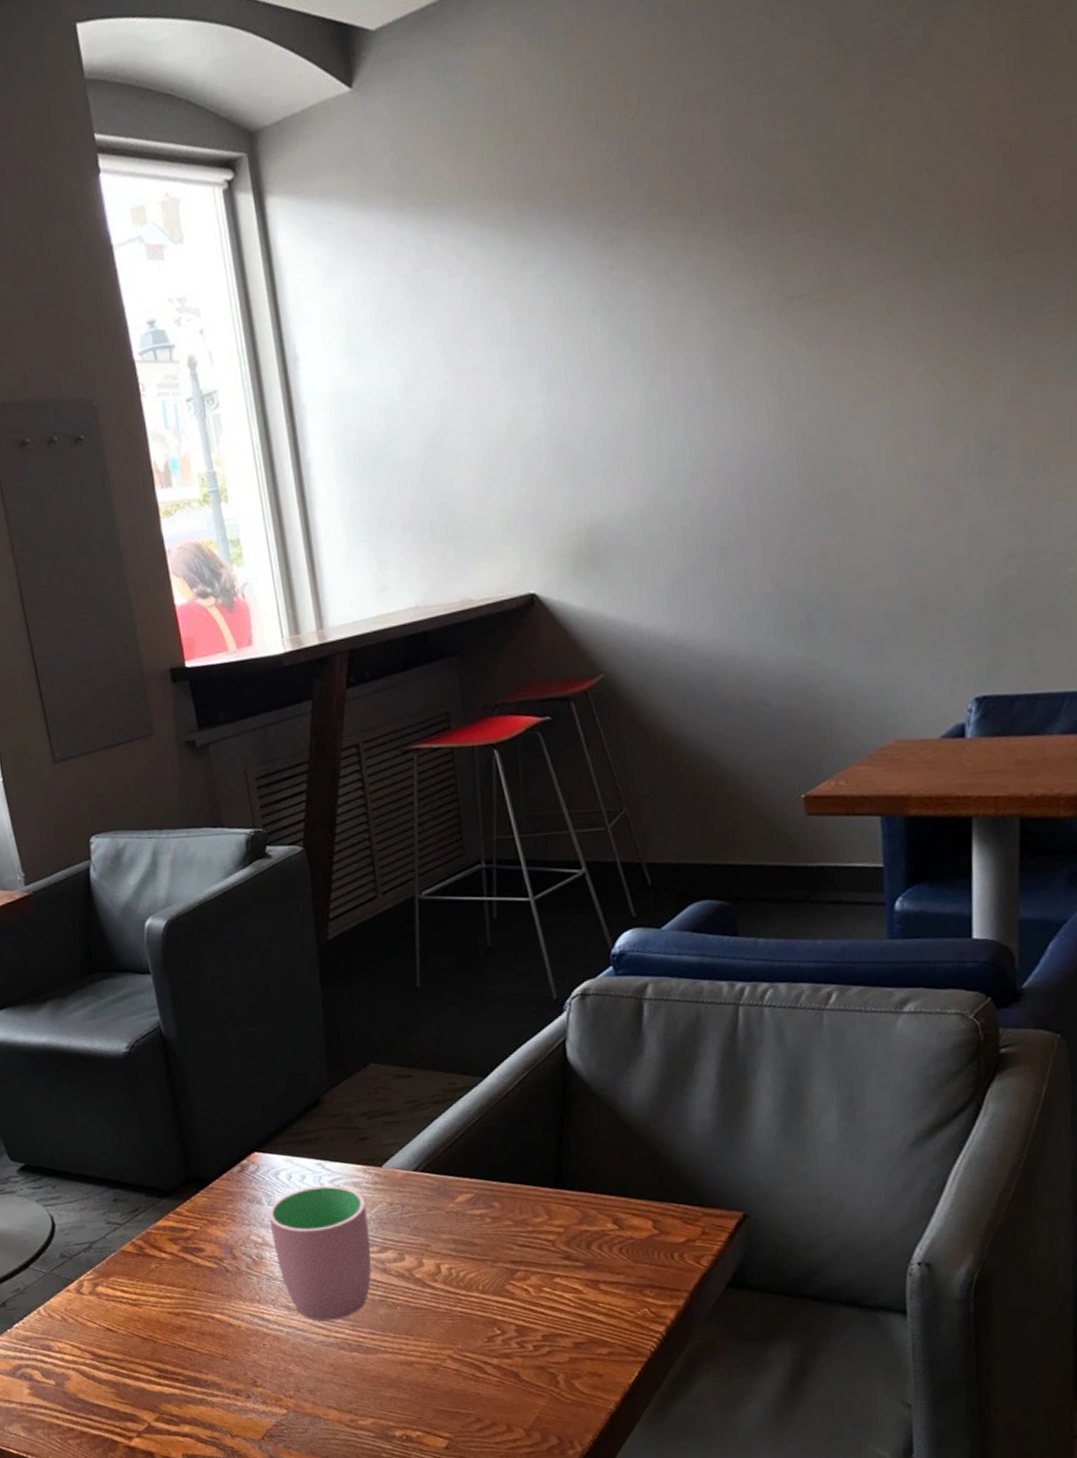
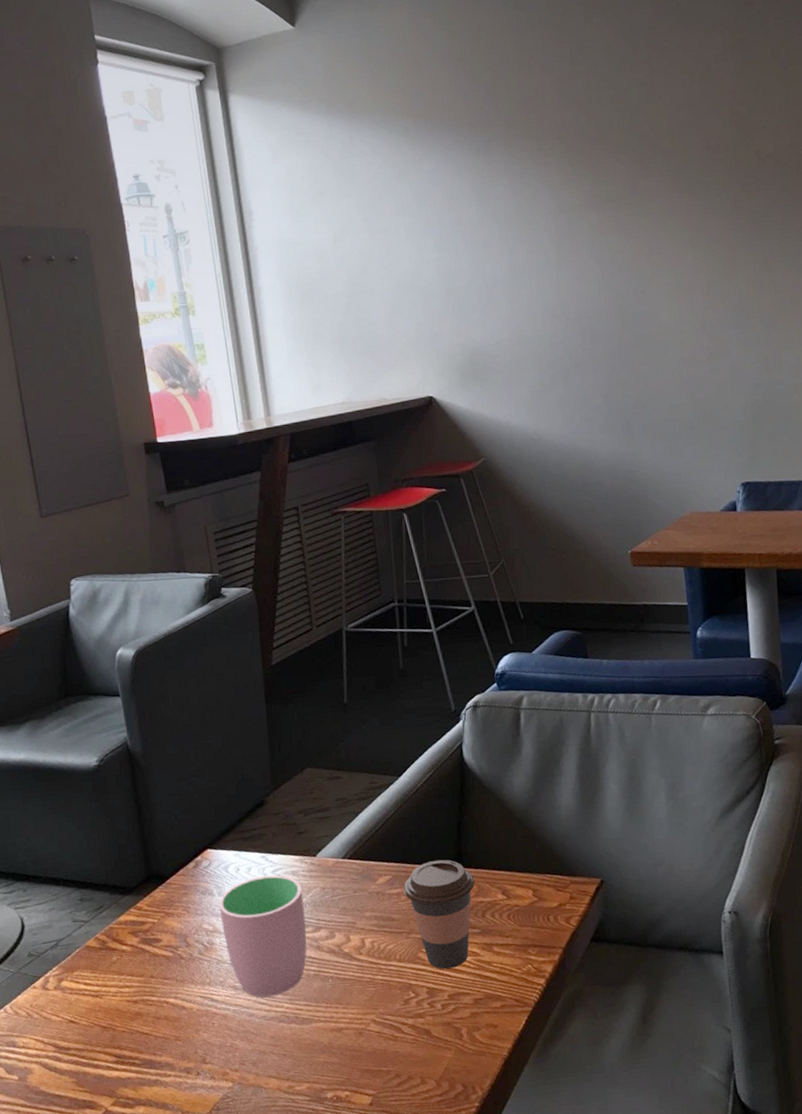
coffee cup: none [488,1178,578,1305] -> present [403,859,475,969]

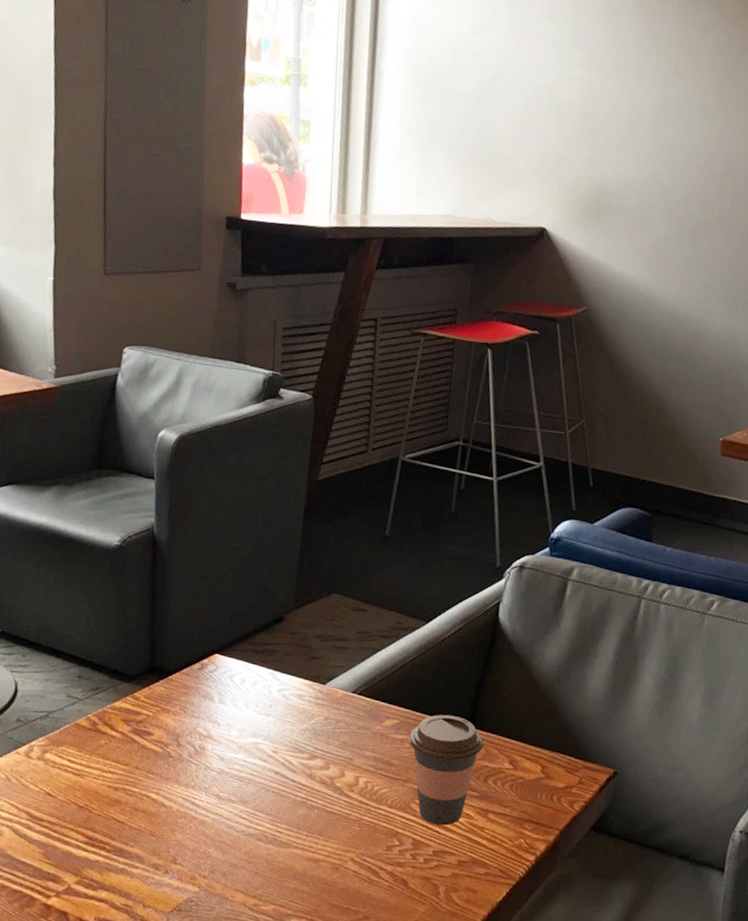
cup: present [218,875,307,997] -> none [217,692,306,814]

